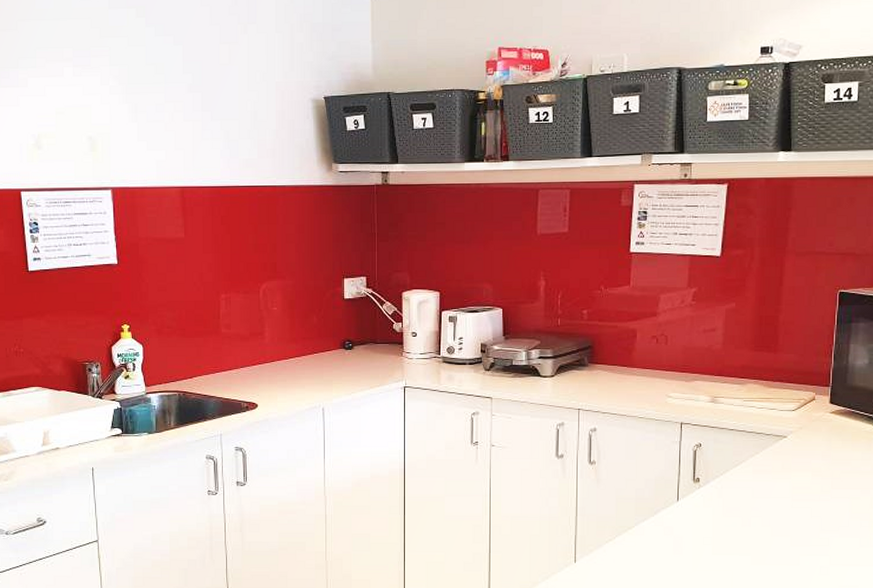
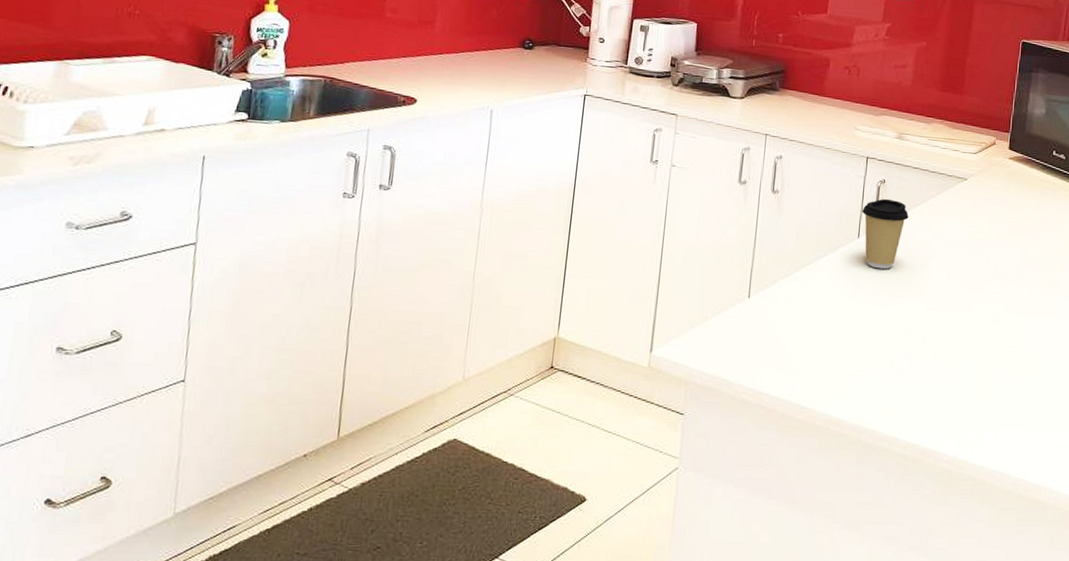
coffee cup: none [679,461,728,529] -> present [861,198,909,269]

